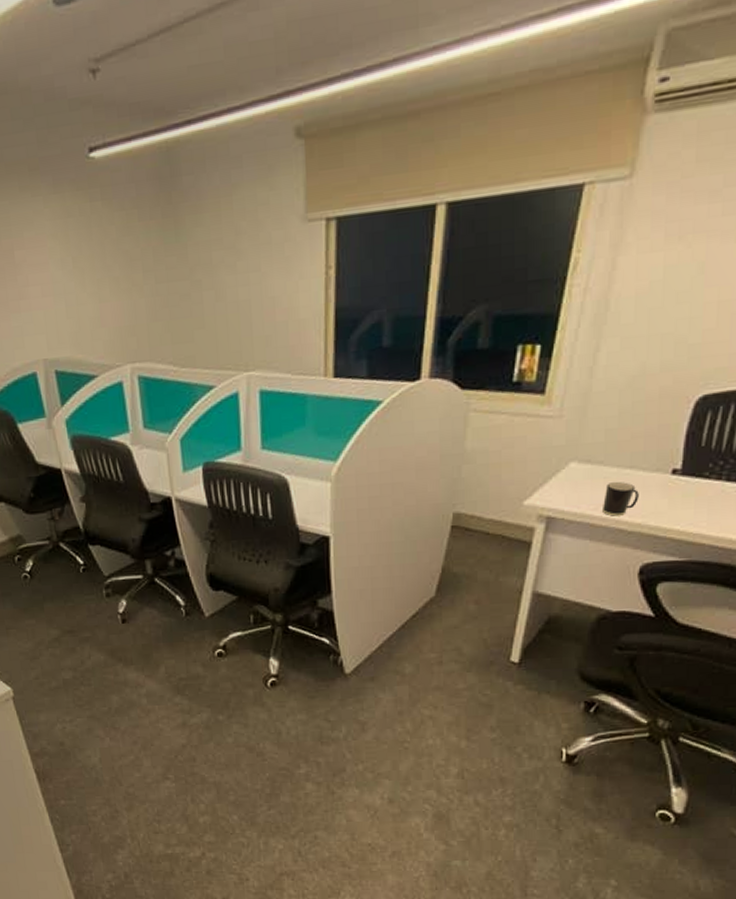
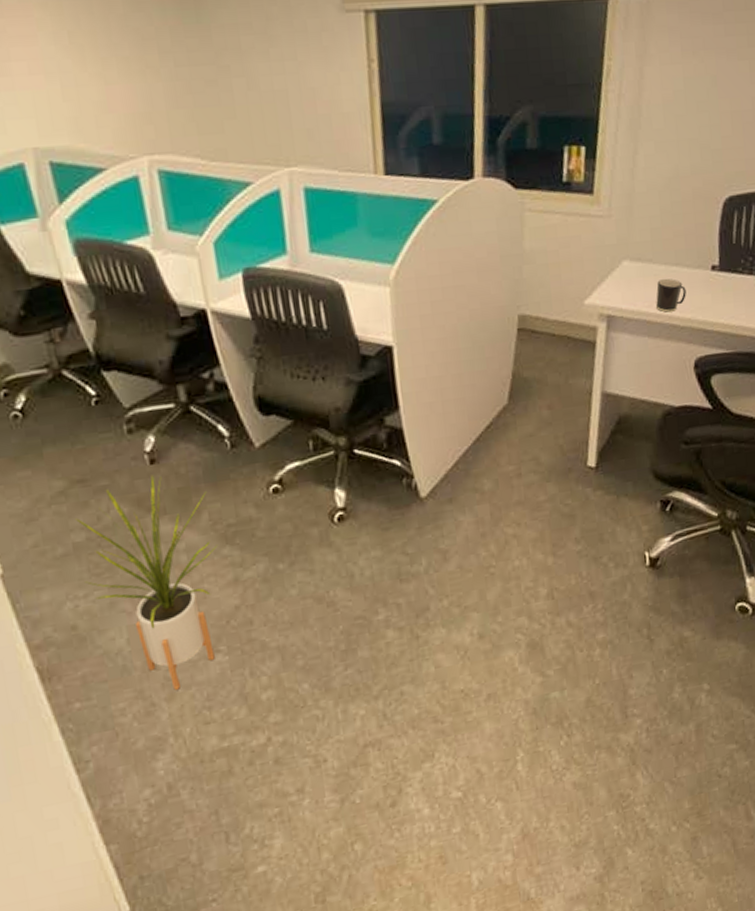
house plant: none [65,632,171,803] -> present [75,474,218,690]

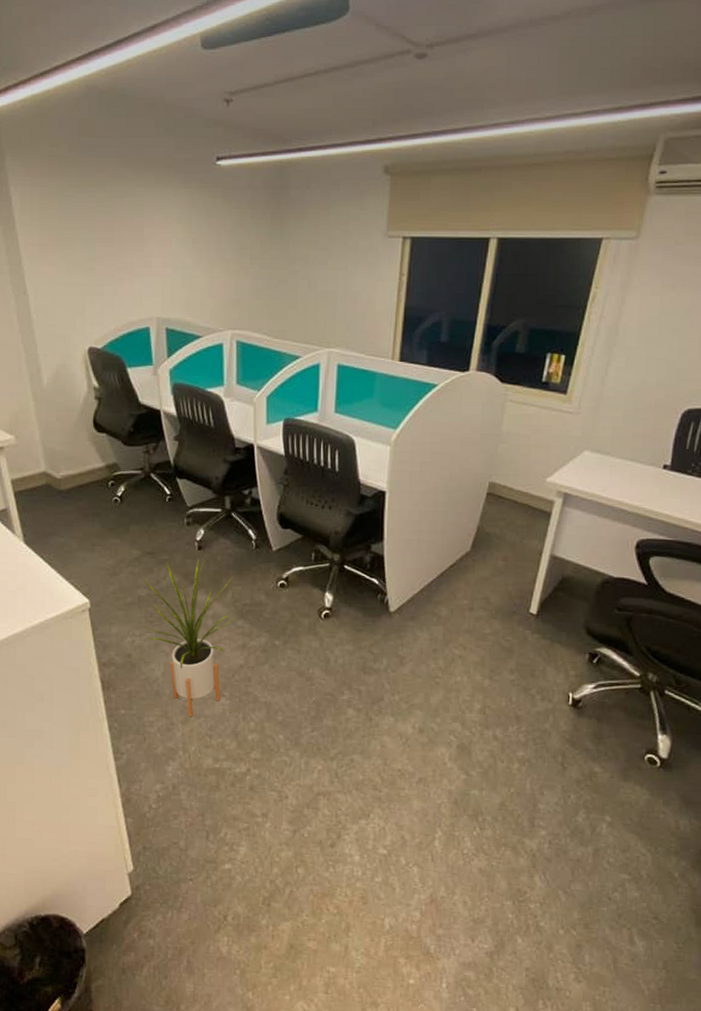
mug: present [656,279,686,313] -> none [609,471,637,498]

